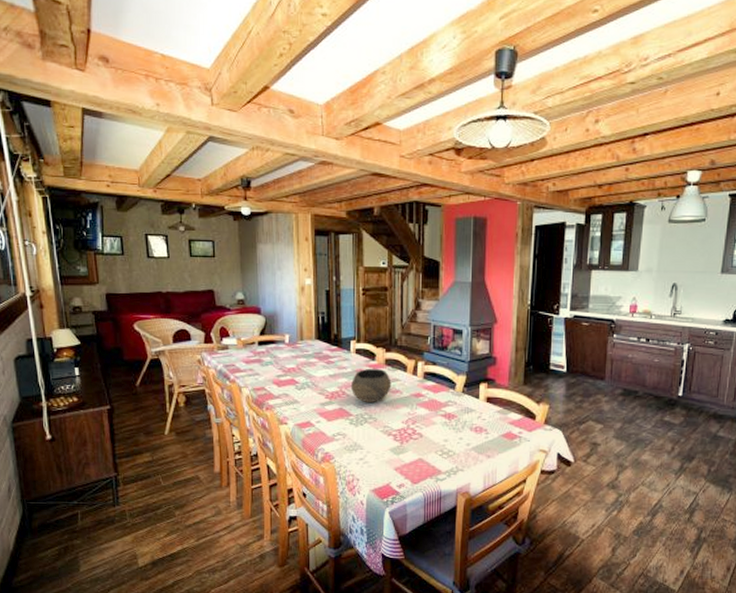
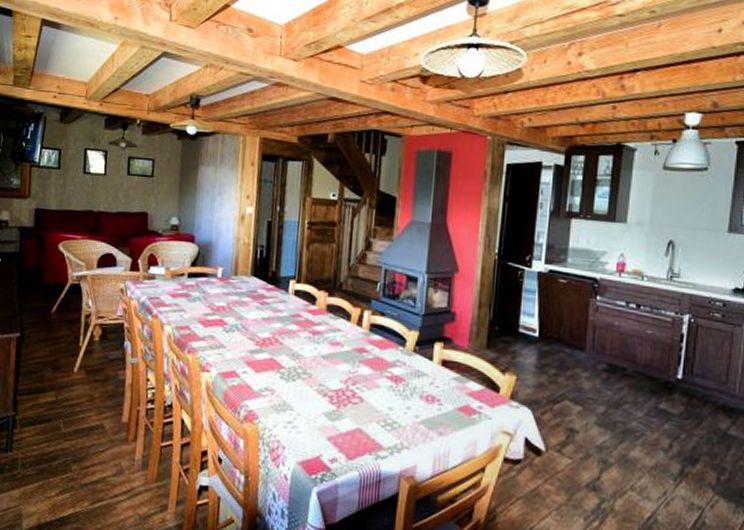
bowl: present [350,368,391,403] -> none [285,313,332,356]

